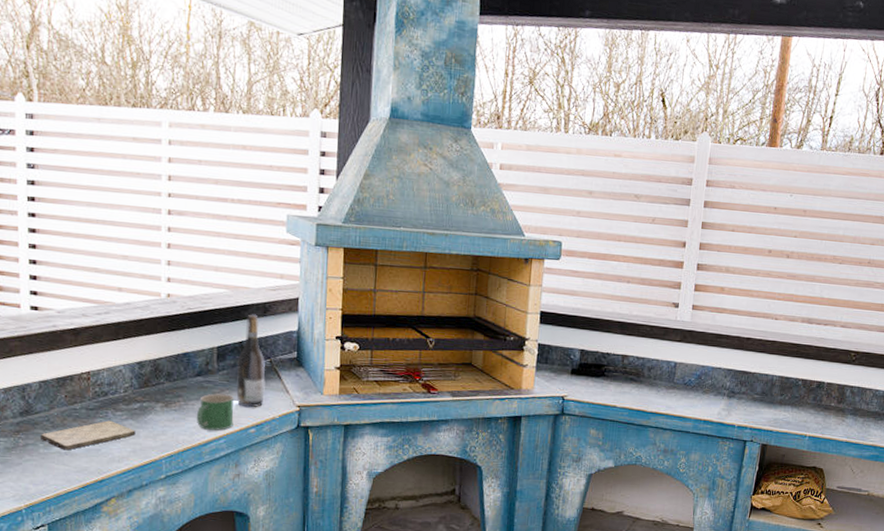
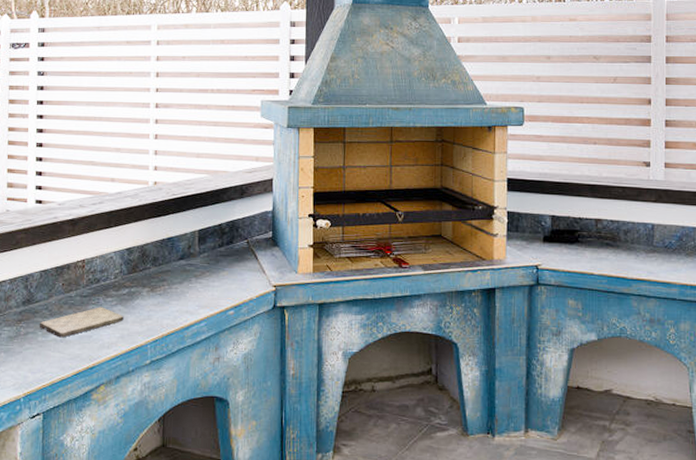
mug: present [196,393,234,431] -> none [179,276,214,313]
wine bottle: present [236,314,266,408] -> none [216,196,244,289]

